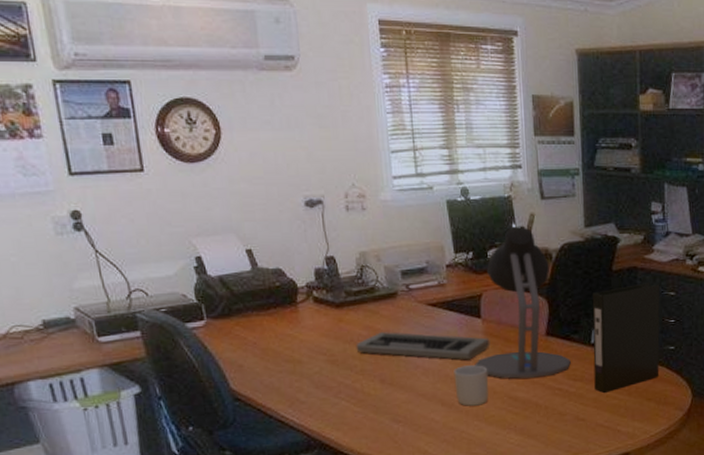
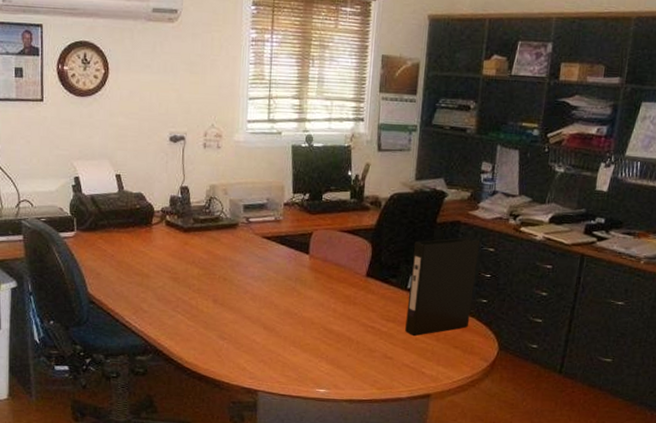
computer keyboard: present [356,332,491,360] -> none [196,257,315,291]
mug: present [453,365,489,406] -> none [277,295,309,333]
desk lamp: present [474,226,571,378] -> none [298,173,386,314]

